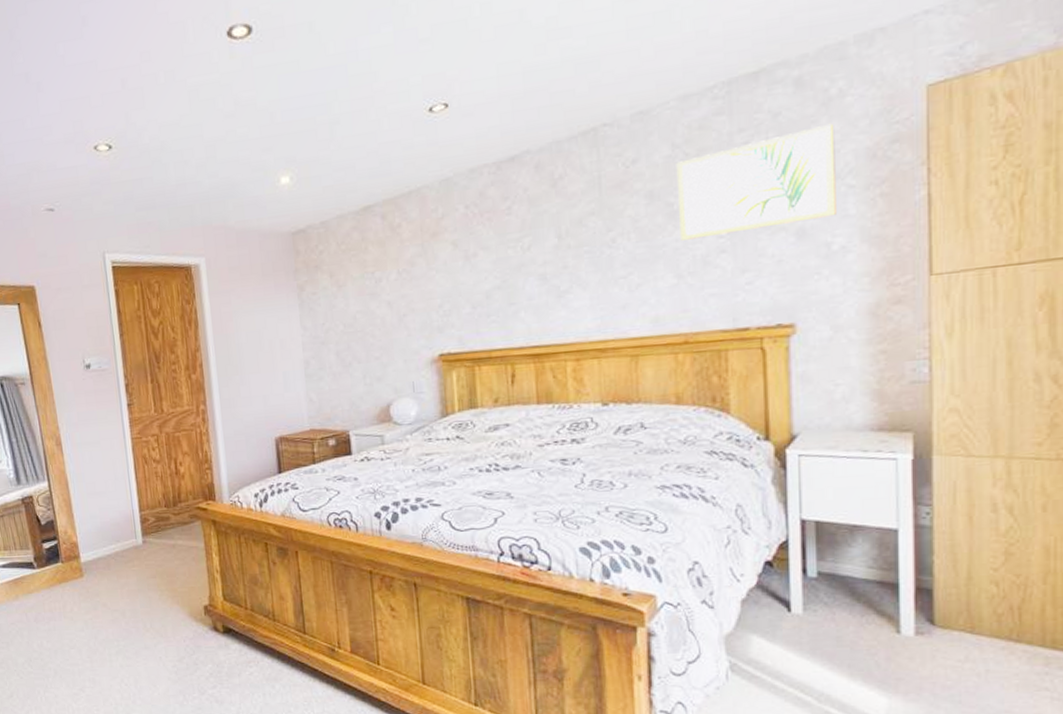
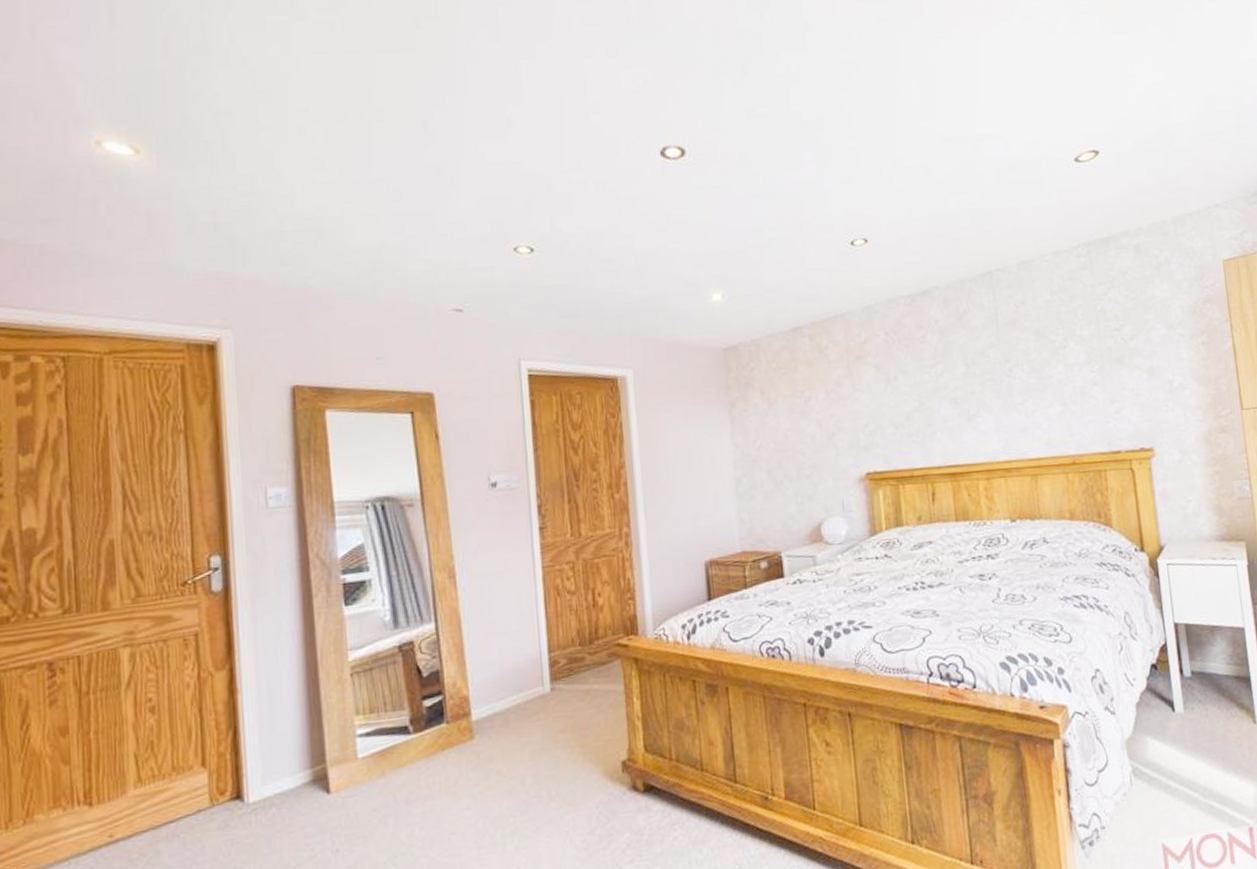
wall art: present [676,123,836,241] -> none [1054,284,1174,373]

